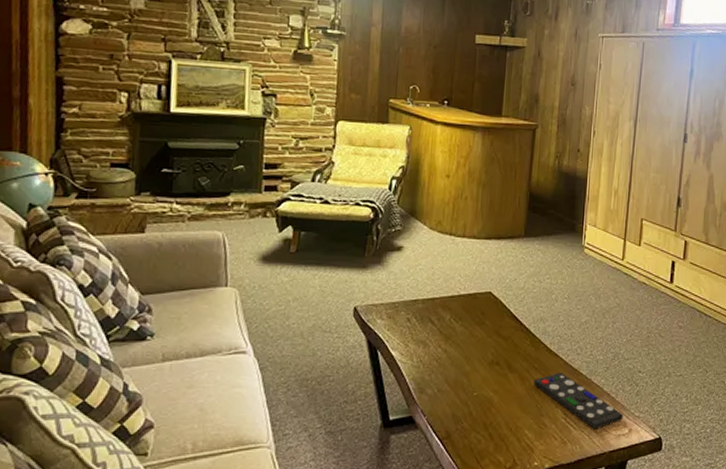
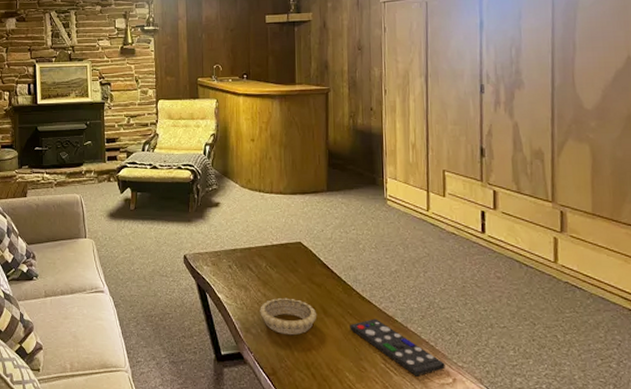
decorative bowl: none [438,353,501,394] -> present [260,297,317,336]

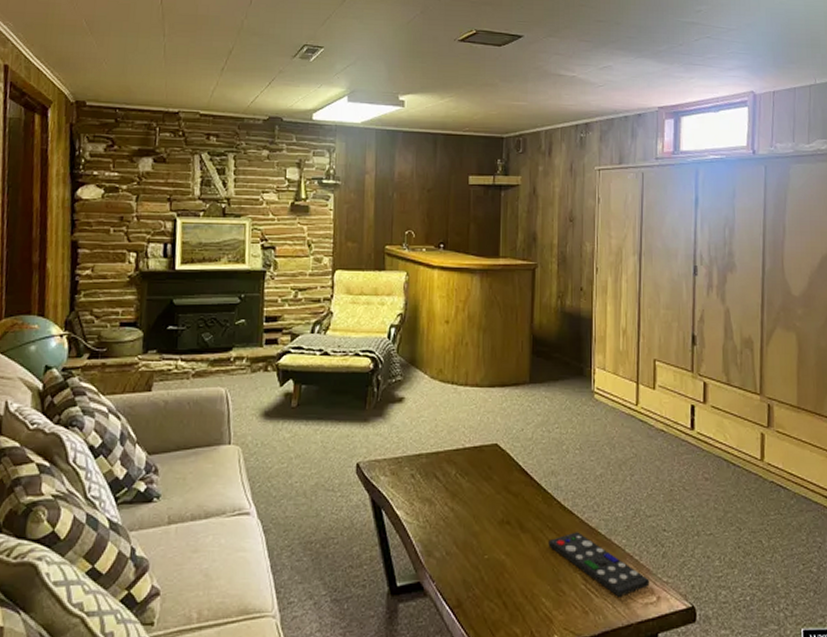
decorative bowl: present [260,297,317,336] -> none [446,511,513,557]

